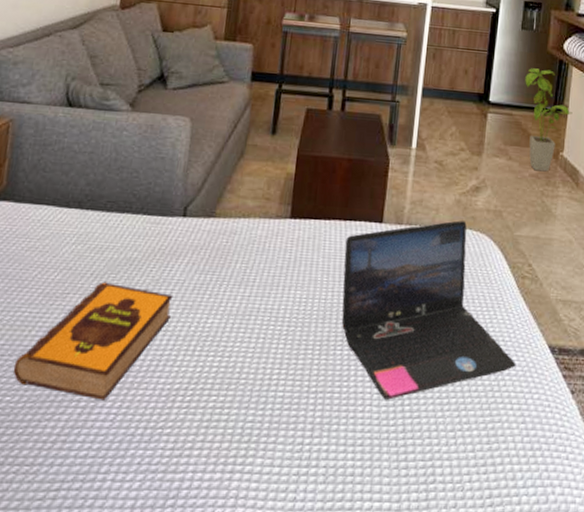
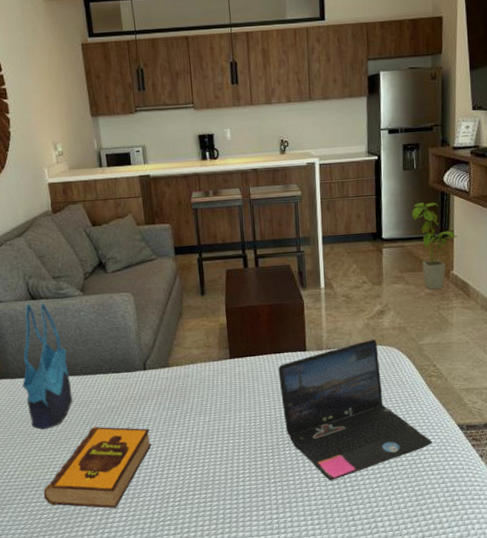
tote bag: none [24,110,94,276] -> present [22,302,73,430]

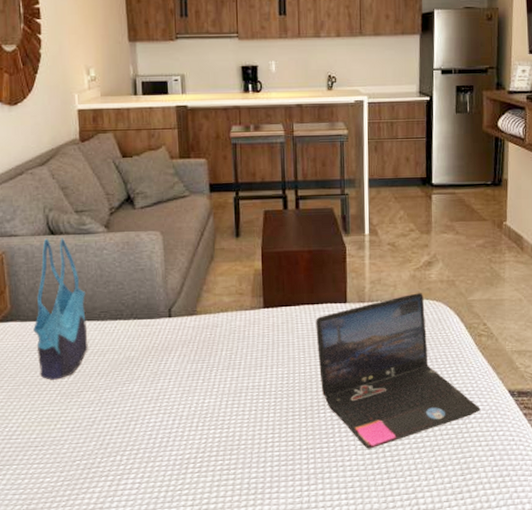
hardback book: present [43,426,151,509] -> none [47,379,172,474]
house plant: present [412,202,458,290] -> none [464,148,512,241]

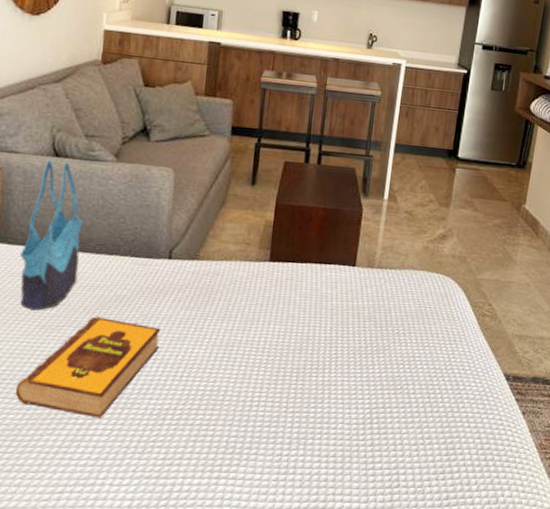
hardback book: none [47,379,172,474] -> present [15,316,161,418]
laptop: present [316,293,481,449] -> none [317,265,474,419]

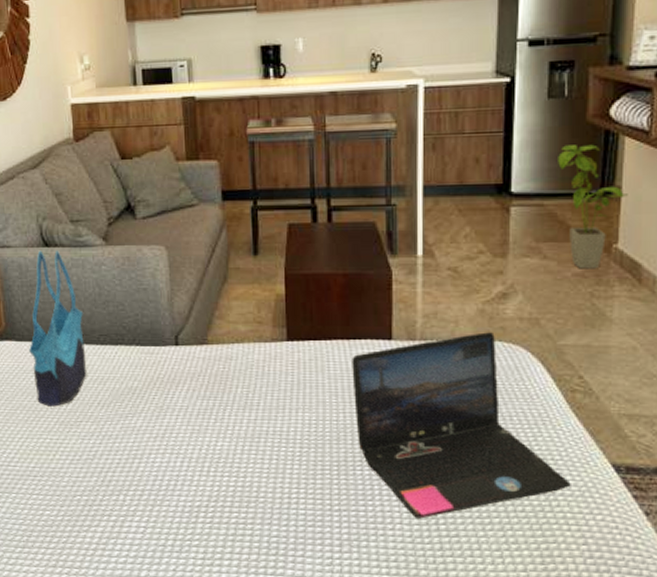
hardback book: present [15,316,161,418] -> none [47,410,180,515]
laptop: none [317,265,474,419] -> present [352,332,571,519]
house plant: none [492,127,536,222] -> present [558,144,628,269]

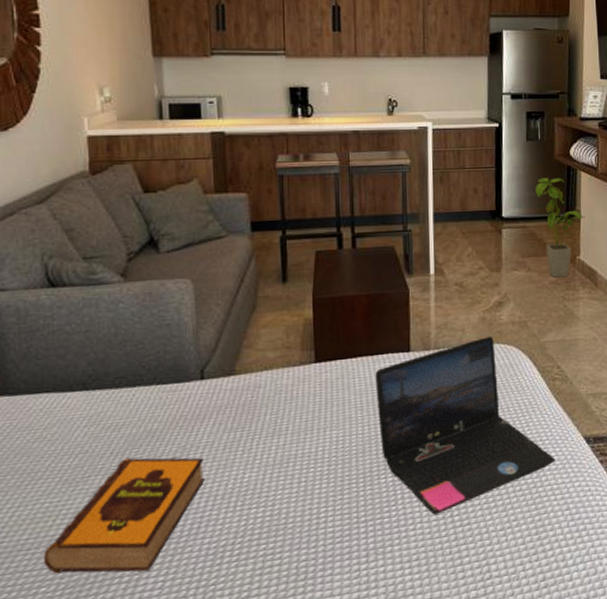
tote bag: present [29,250,87,407] -> none [26,290,98,466]
hardback book: none [47,410,180,515] -> present [43,457,205,574]

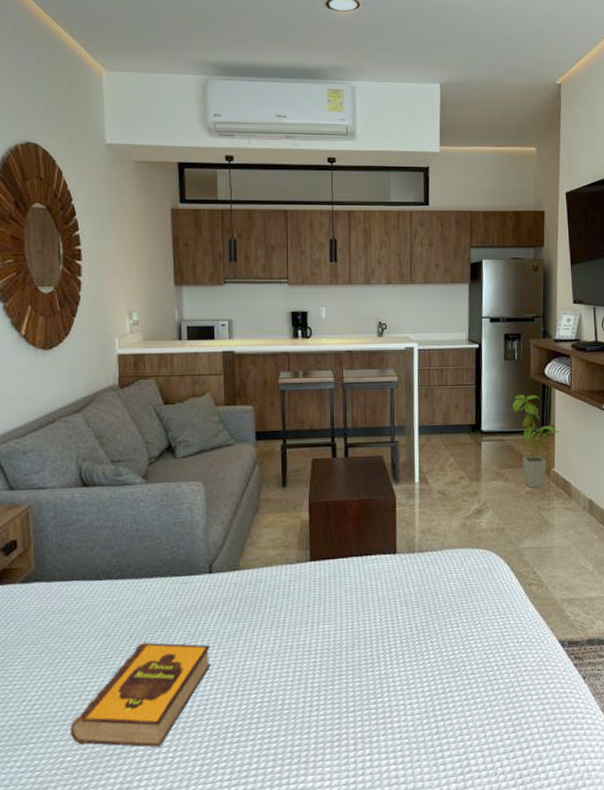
laptop: present [375,336,555,515] -> none [364,542,532,708]

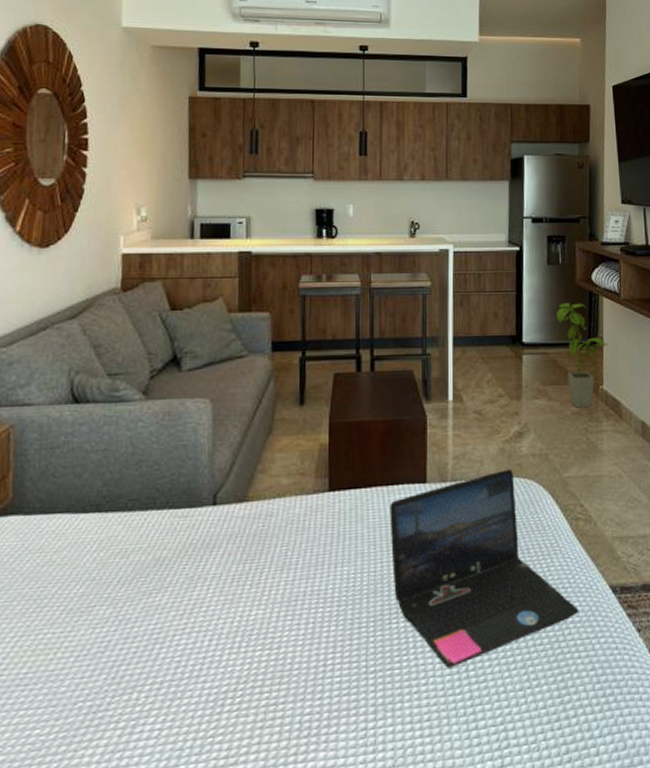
hardback book: present [70,642,211,748] -> none [40,587,211,717]
laptop: none [364,542,532,708] -> present [390,469,579,668]

